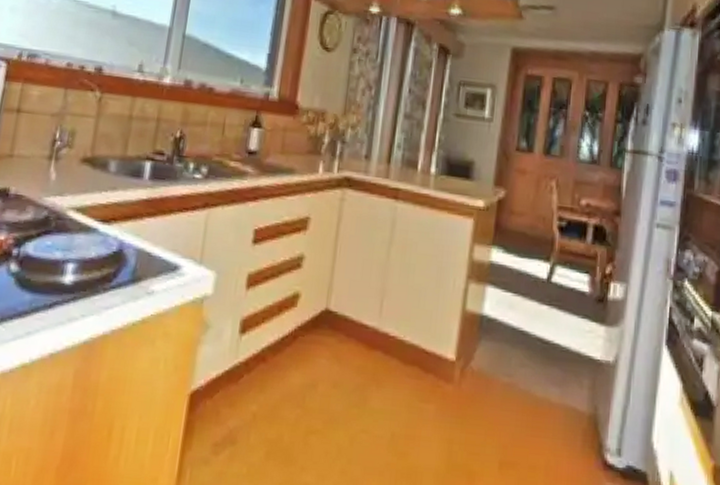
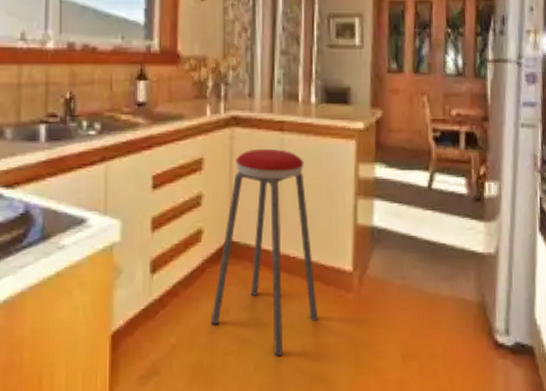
music stool: none [296,215,416,443] -> present [210,148,319,356]

